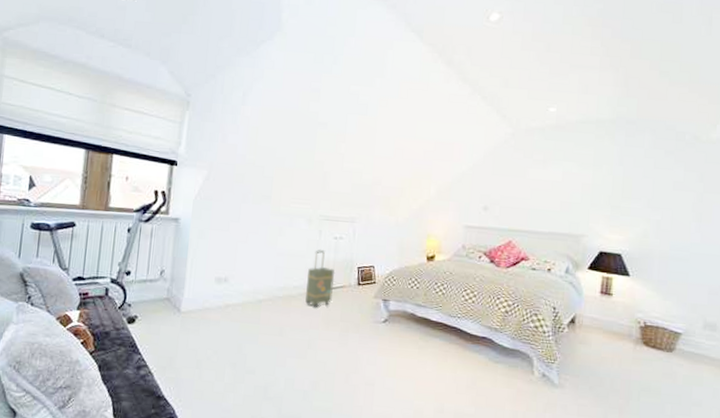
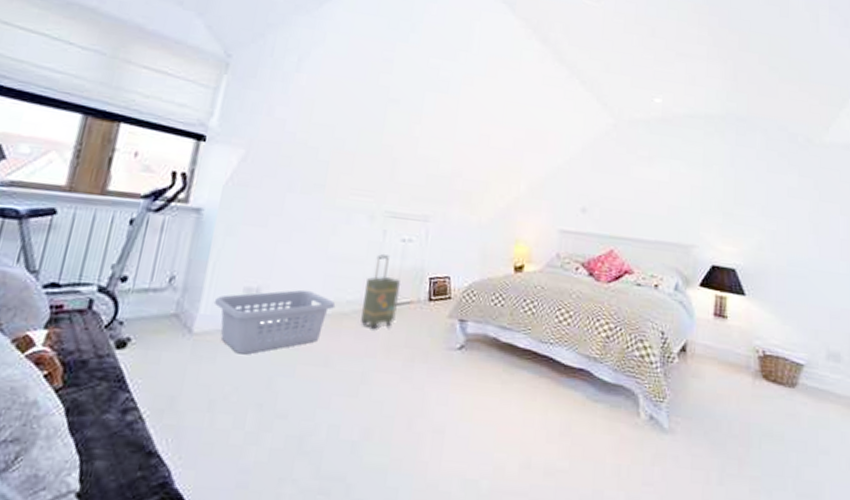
laundry basket: none [194,278,285,327] -> present [213,289,336,355]

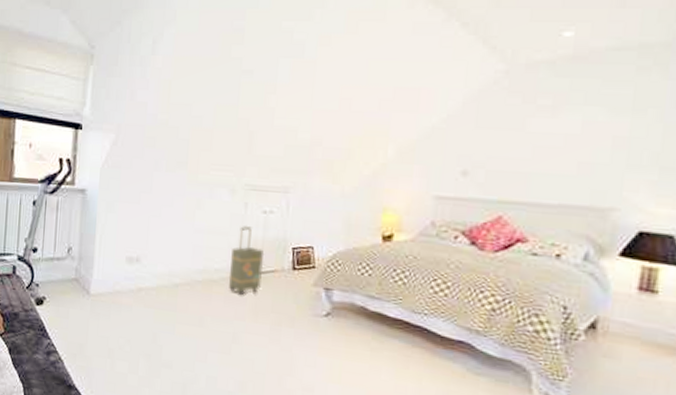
laundry basket: present [213,289,336,355] -> none [103,259,205,314]

